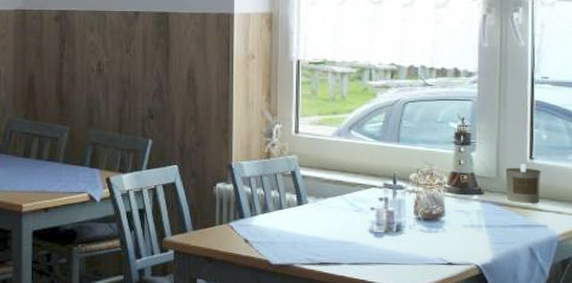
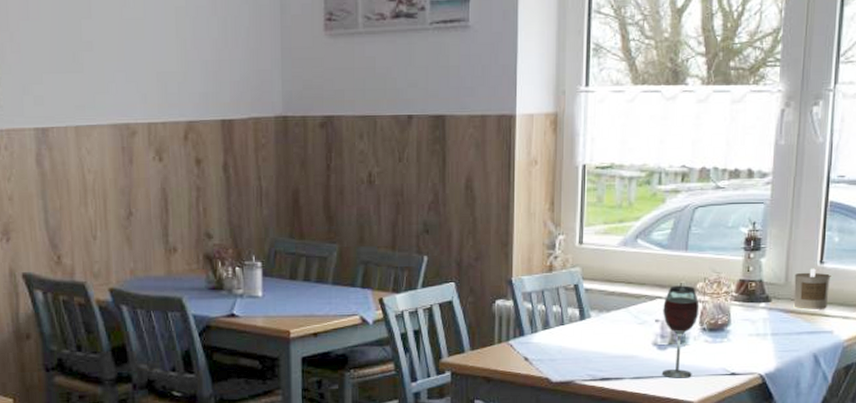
wineglass: none [378,176,414,266] -> present [663,285,700,378]

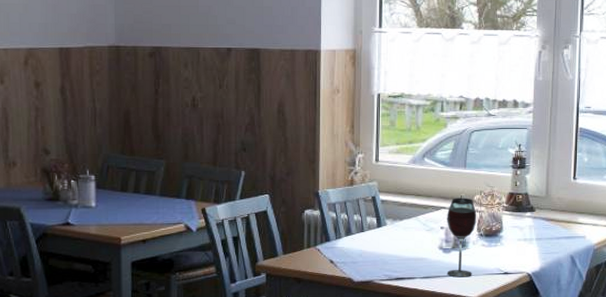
candle: present [793,268,830,310] -> none [553,183,582,218]

